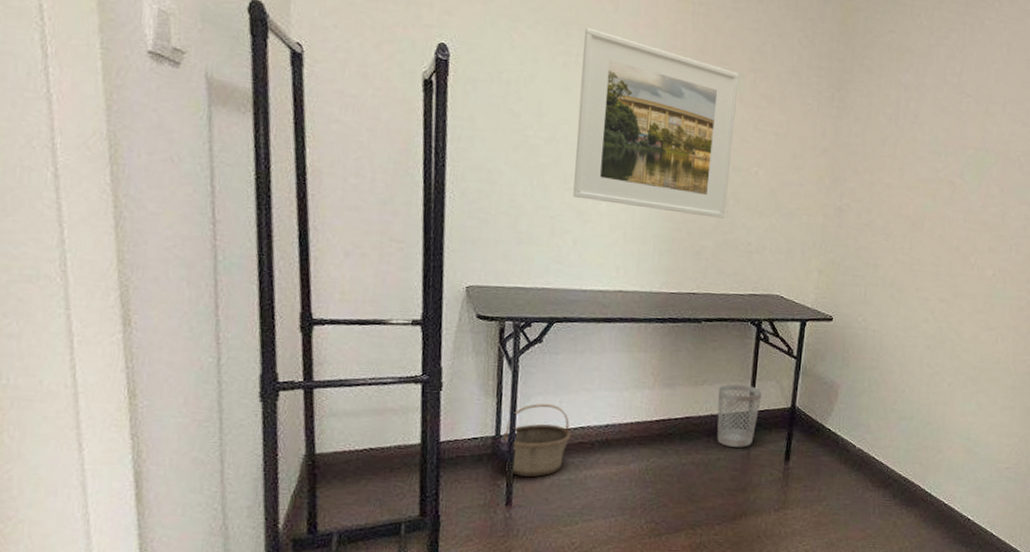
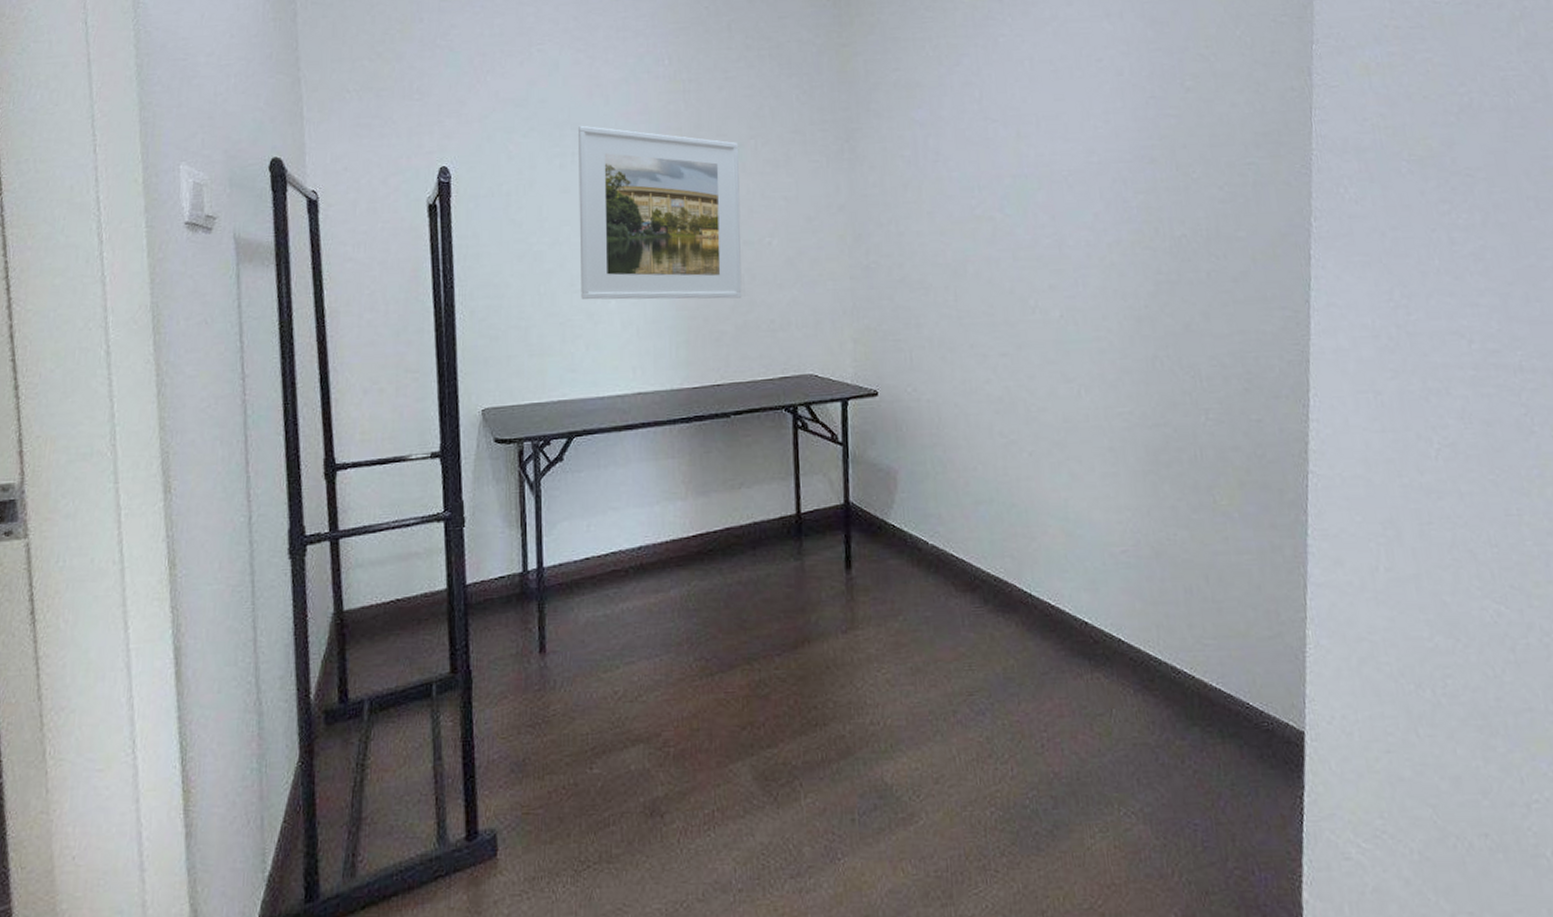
basket: present [503,404,571,477] -> none [531,530,603,616]
wastebasket: present [717,384,762,447] -> none [758,482,809,559]

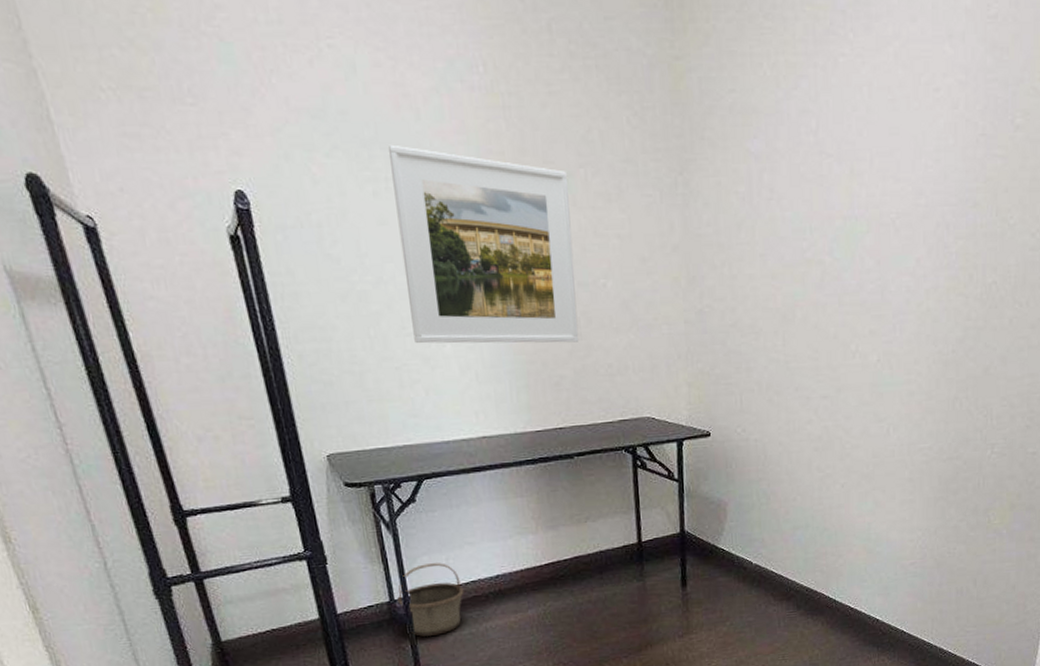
basket: none [531,530,603,616] -> present [397,563,464,637]

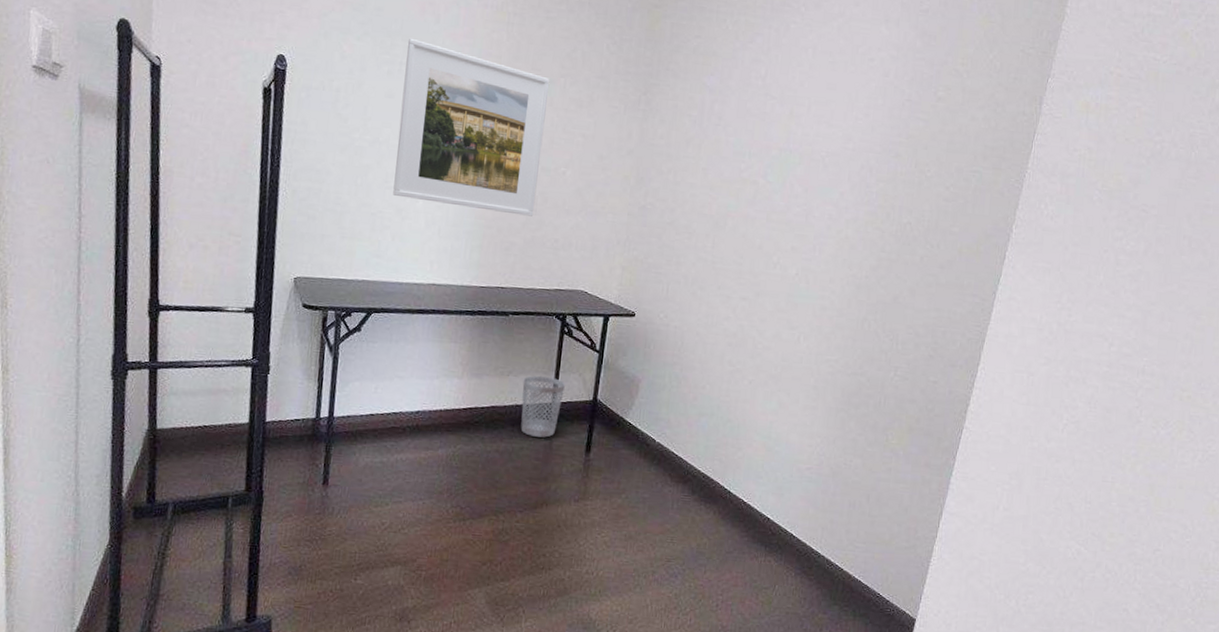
basket: present [397,563,464,637] -> none [322,389,385,458]
wastebasket: none [602,516,649,581] -> present [520,375,565,438]

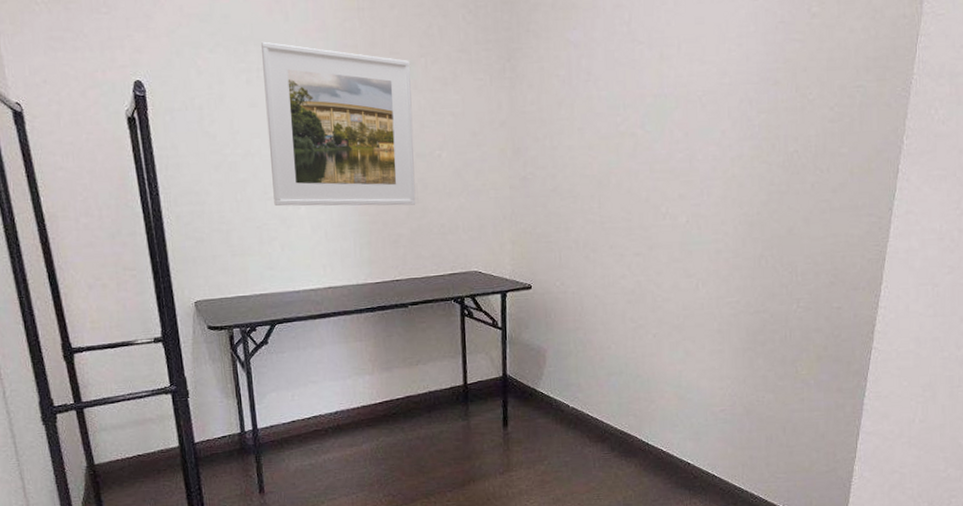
wastebasket: present [520,375,565,438] -> none [432,360,474,420]

